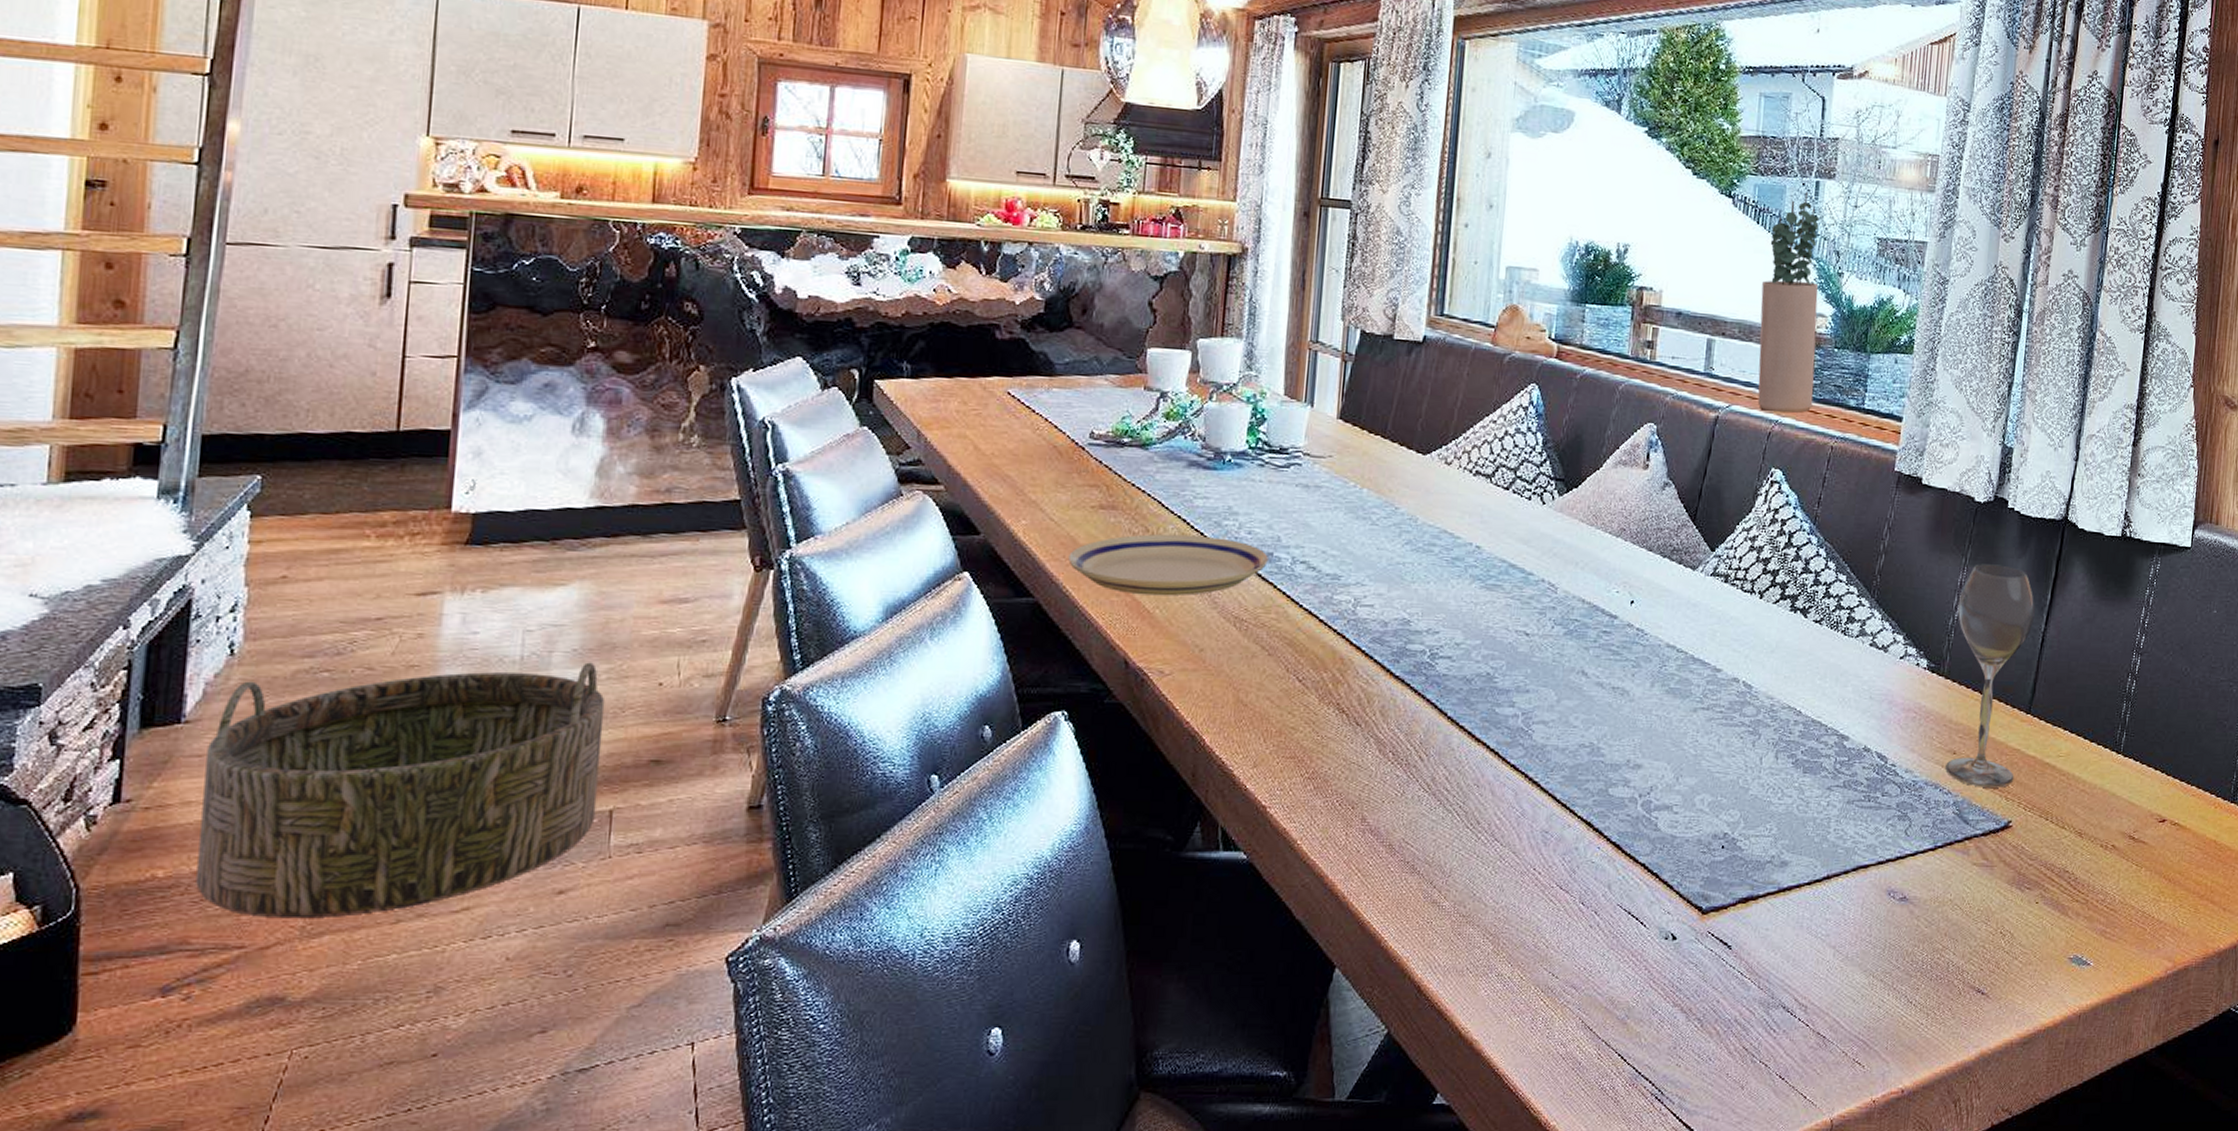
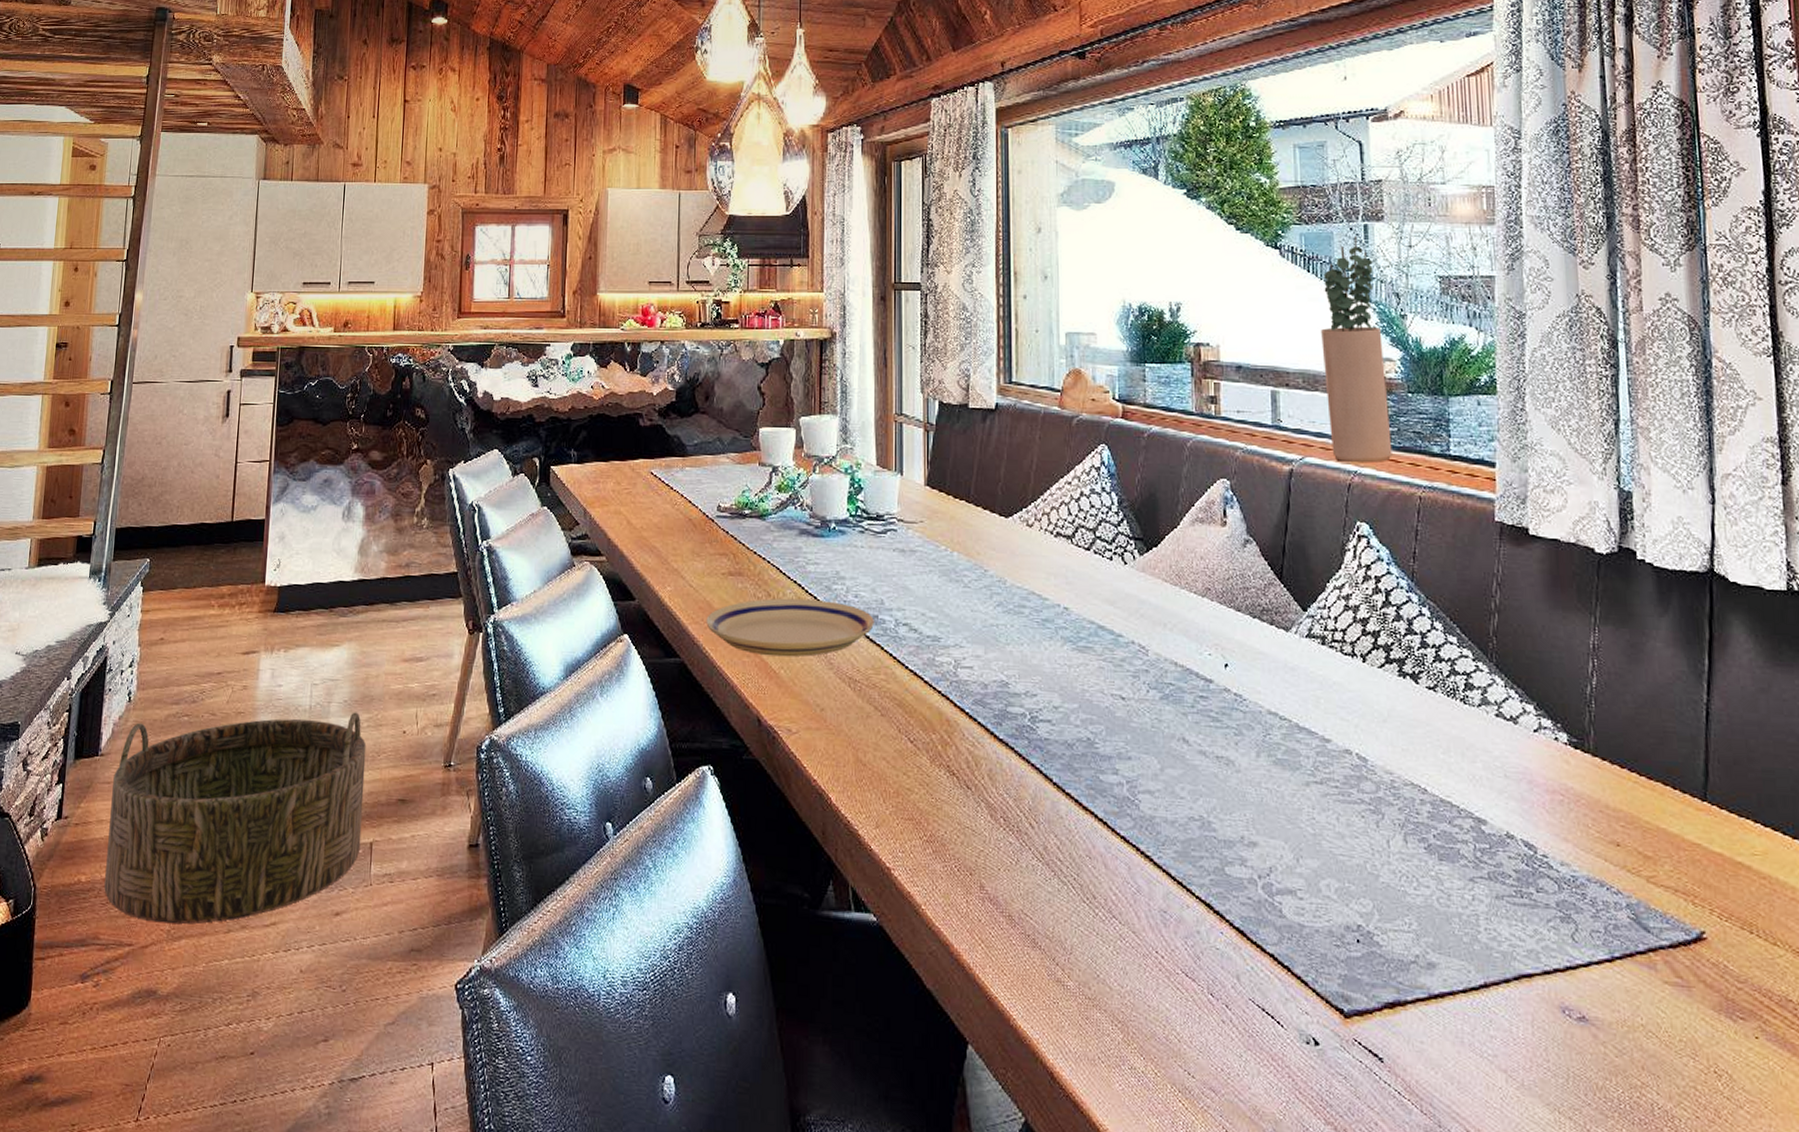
wineglass: present [1945,564,2036,788] -> none [1593,623,1700,890]

